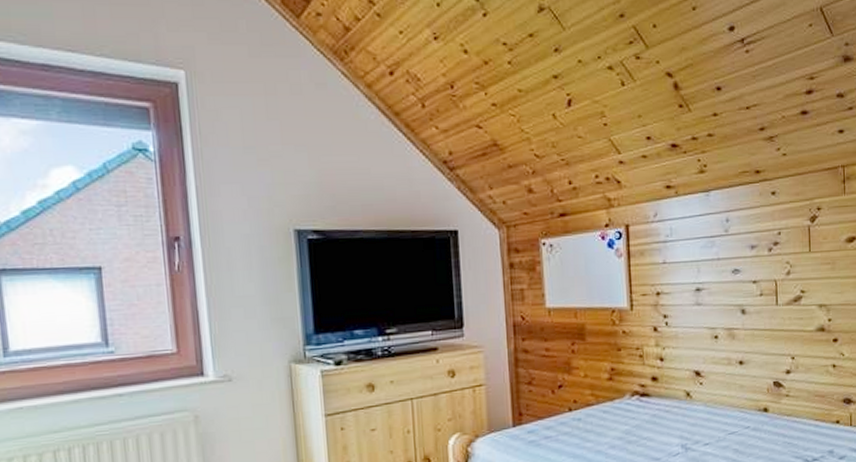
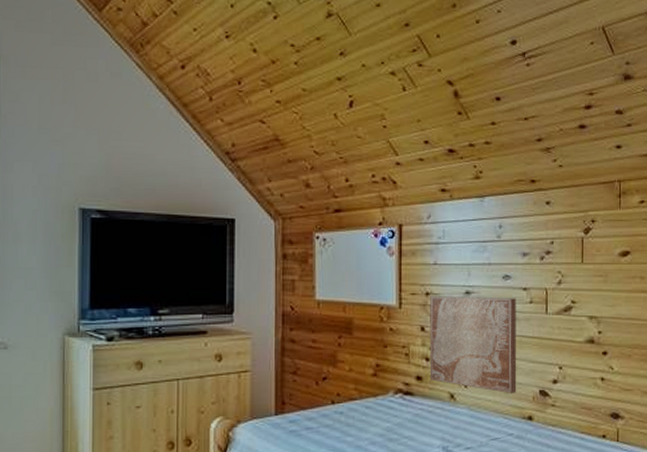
wall art: none [661,292,751,388] -> present [429,296,517,394]

